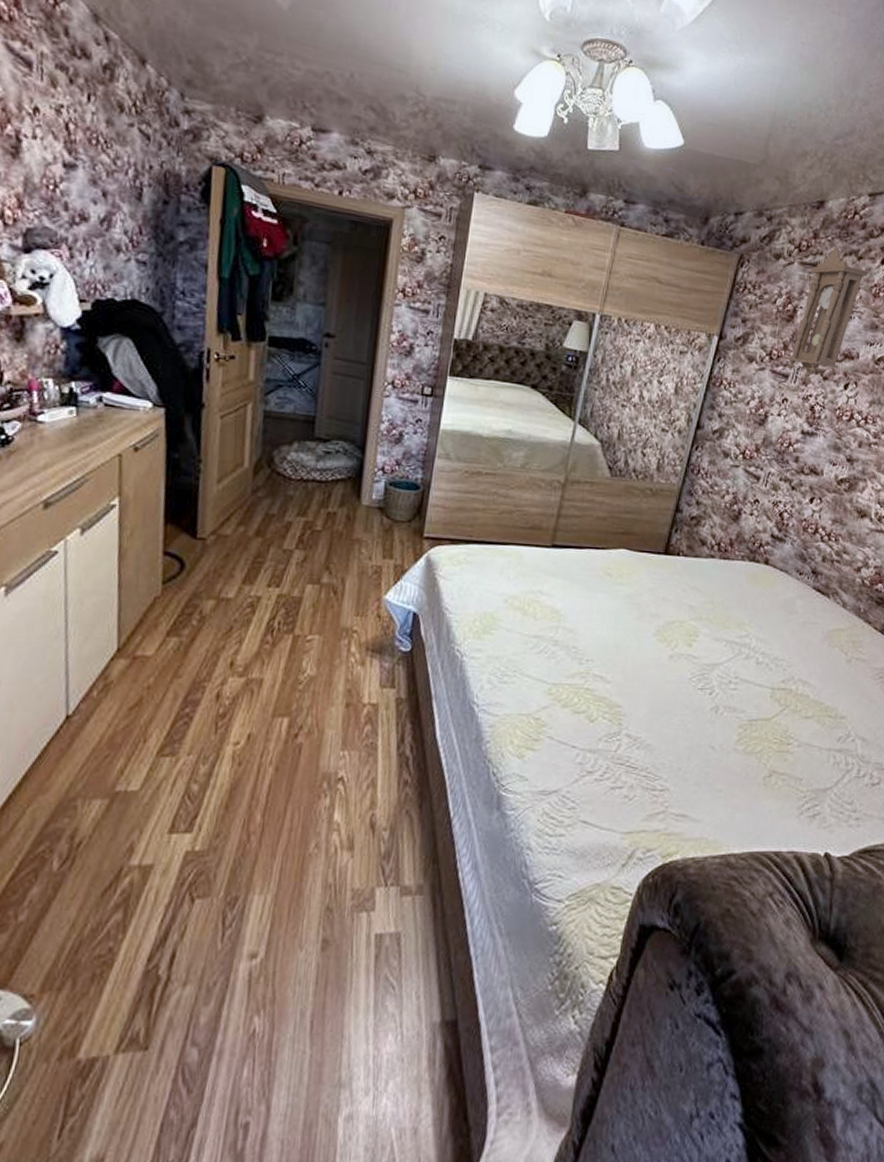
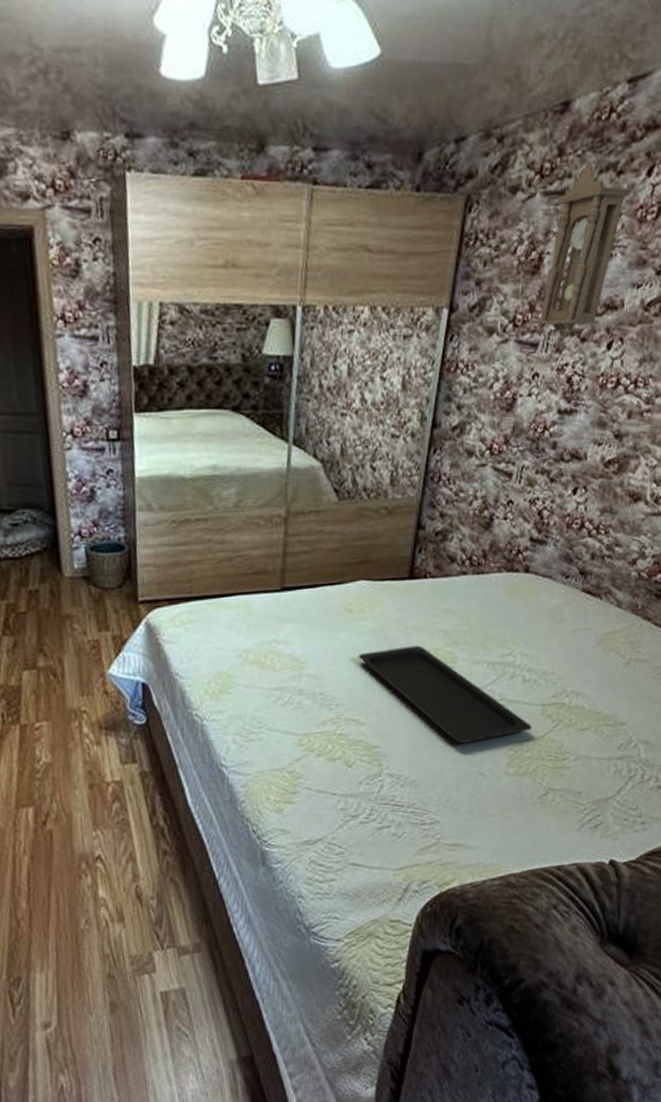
serving tray: none [612,614,761,715] -> present [359,645,532,744]

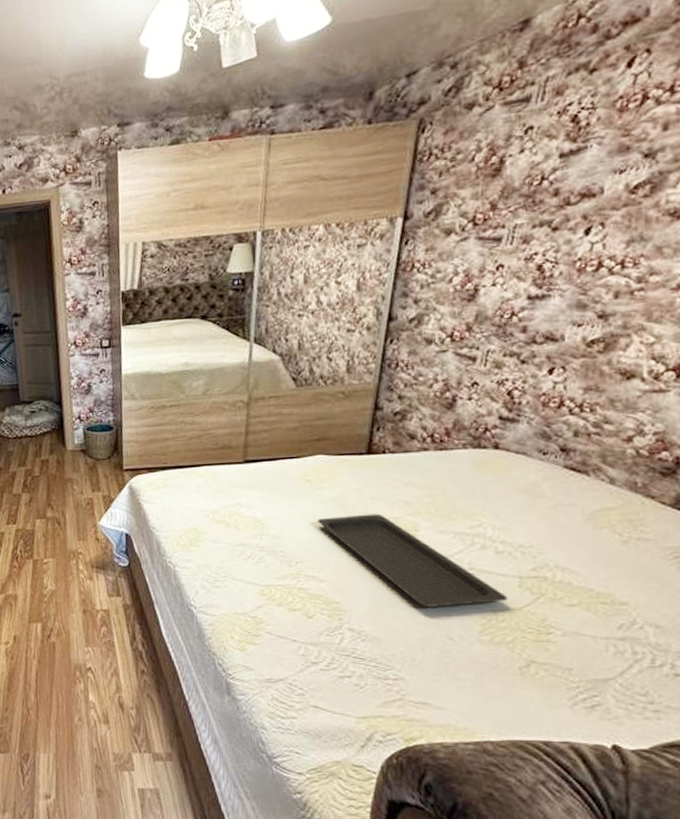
pendulum clock: present [534,163,632,344] -> none [496,68,609,236]

